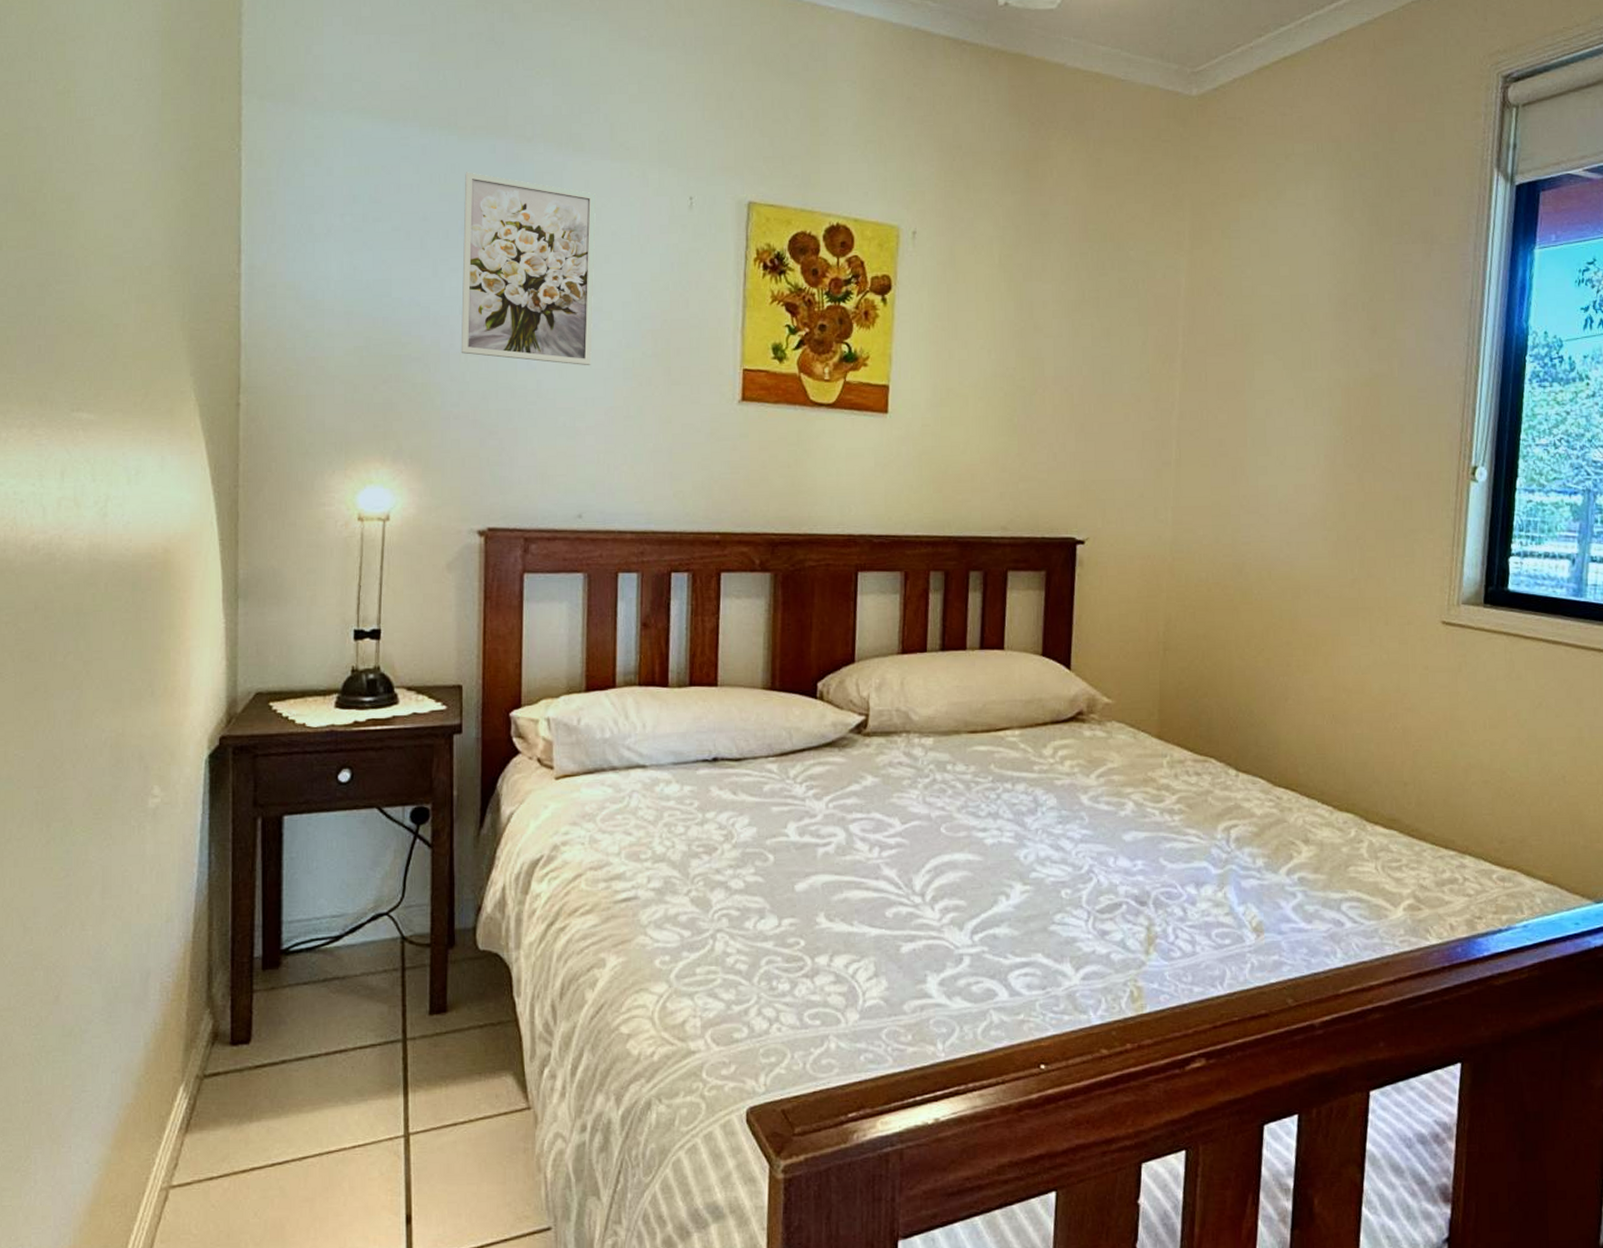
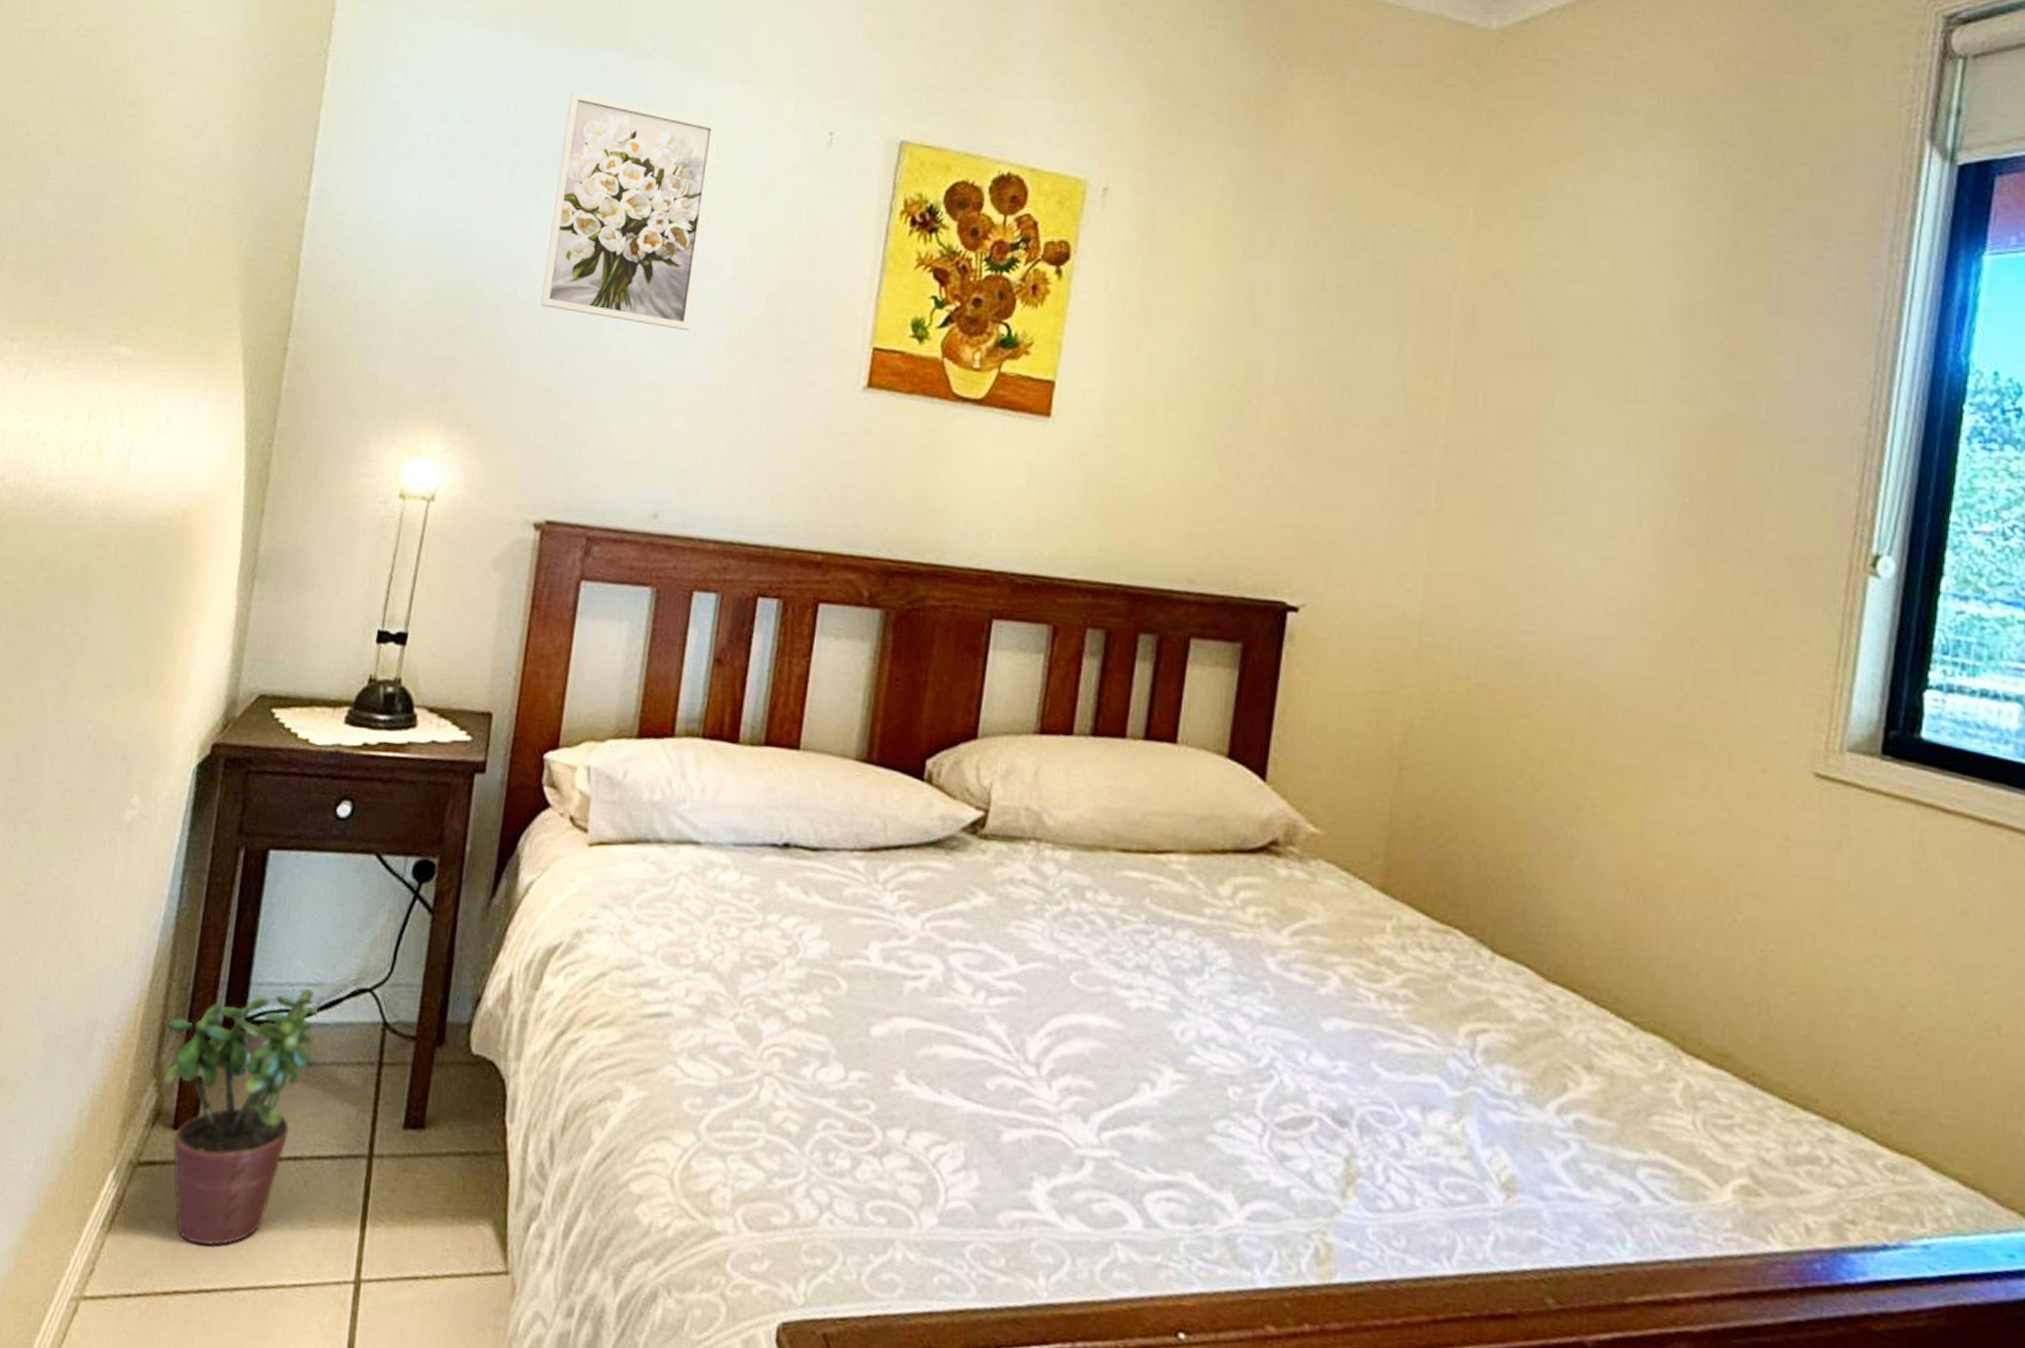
potted plant: none [213,919,345,1130] -> present [163,988,318,1247]

